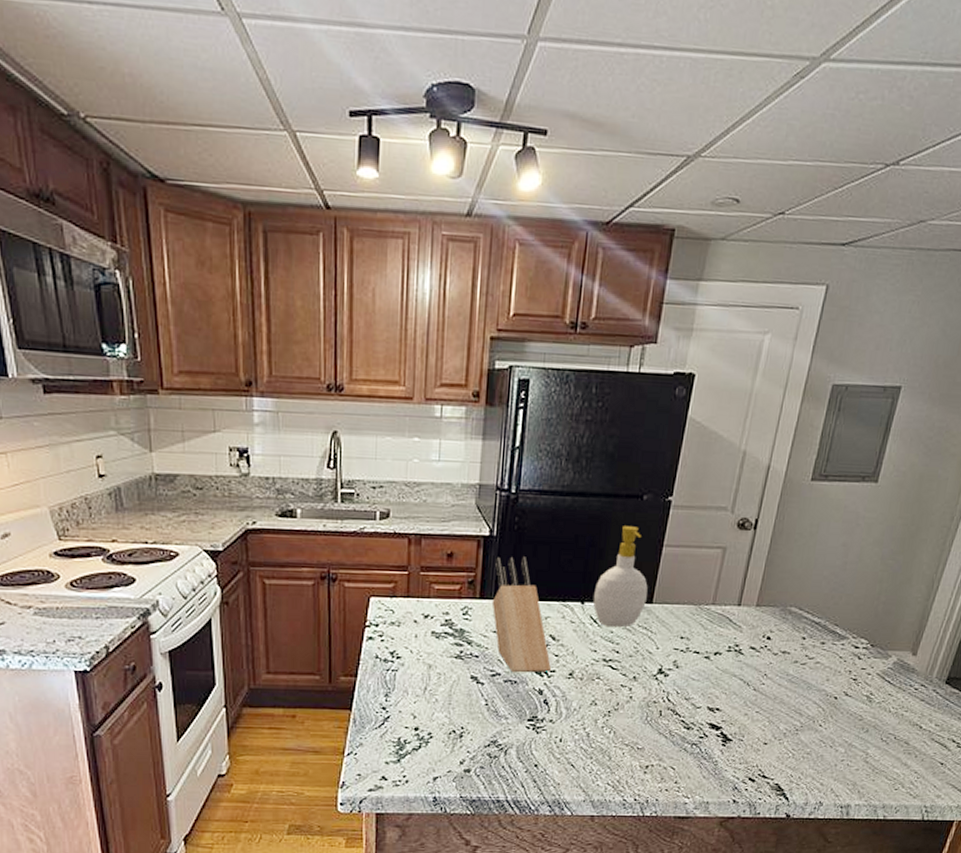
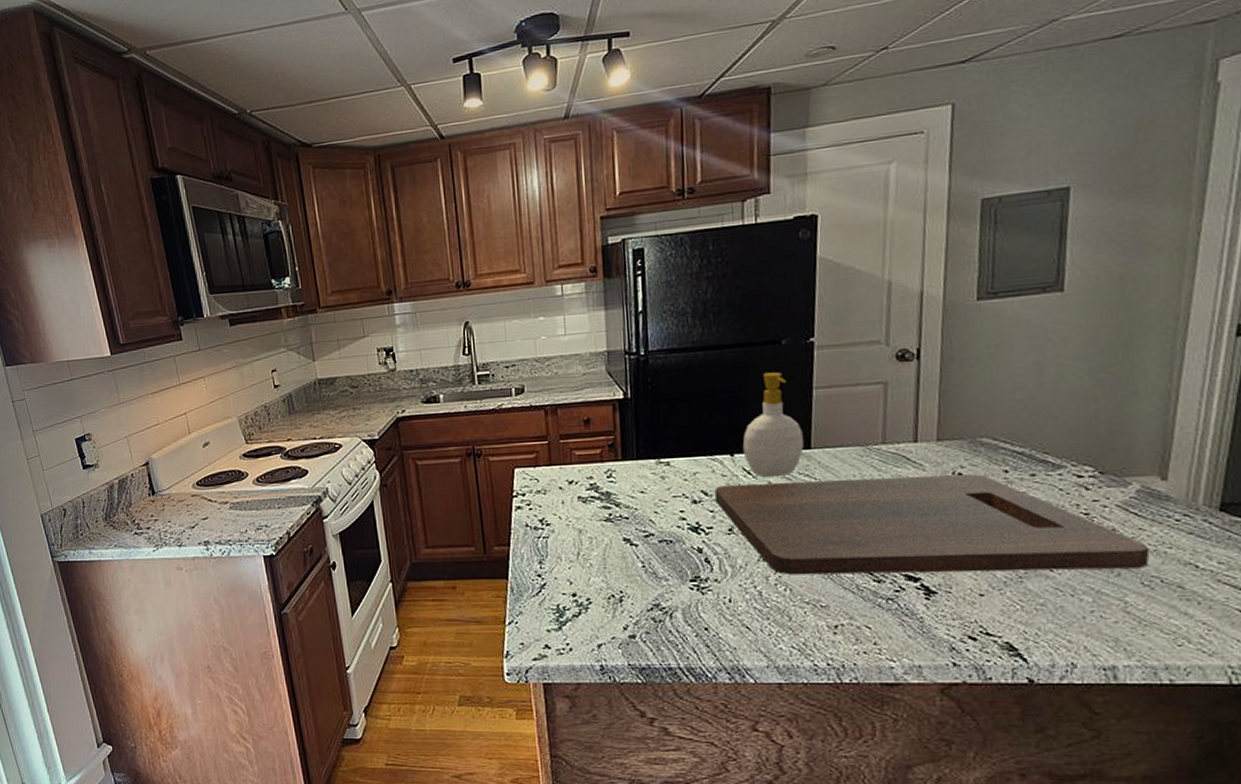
knife block: present [492,556,551,673] -> none [633,415,707,532]
cutting board: none [561,632,893,726] -> present [714,474,1150,575]

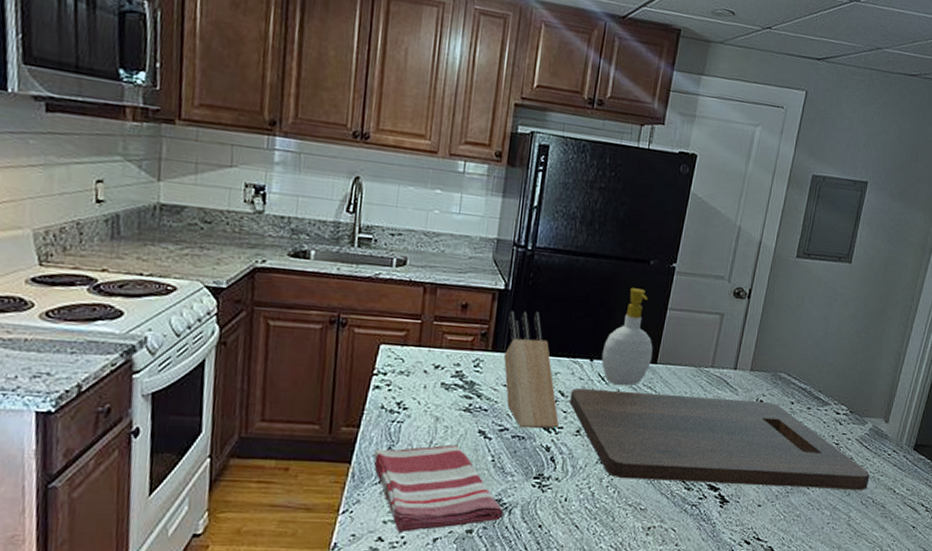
dish towel: none [525,554,664,640] -> present [372,444,504,533]
knife block: none [633,415,707,532] -> present [503,311,559,429]

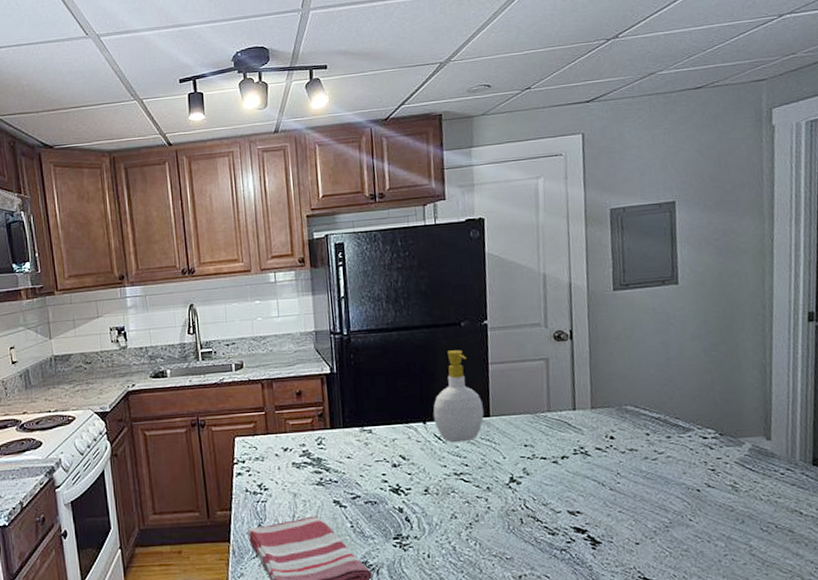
knife block: present [503,311,559,429] -> none [339,388,406,494]
cutting board: present [569,388,870,490] -> none [411,437,765,531]

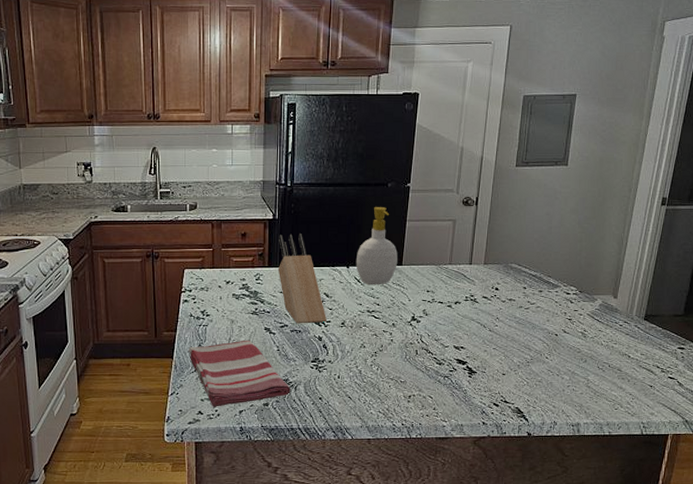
knife block: none [339,388,406,494] -> present [277,234,327,324]

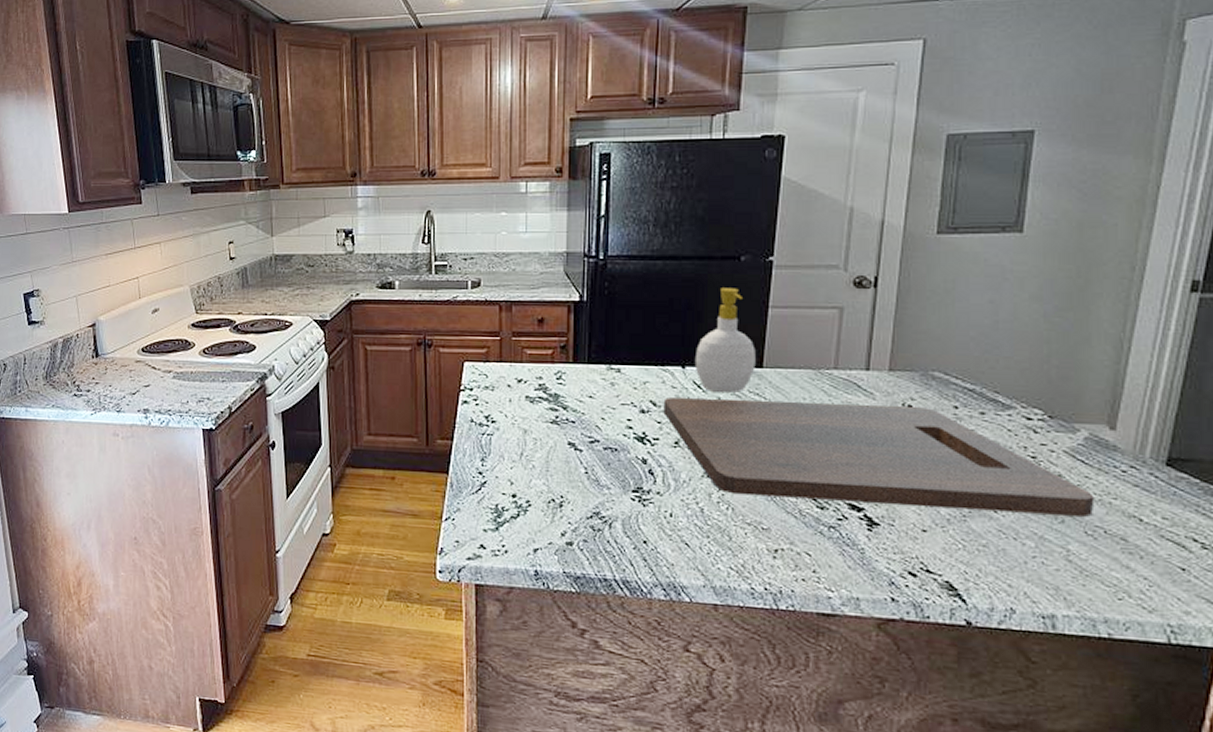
dish towel: present [188,340,291,407] -> none [467,456,603,542]
knife block: present [277,234,327,324] -> none [586,321,653,440]
cutting board: none [333,289,604,359] -> present [663,397,1095,517]

